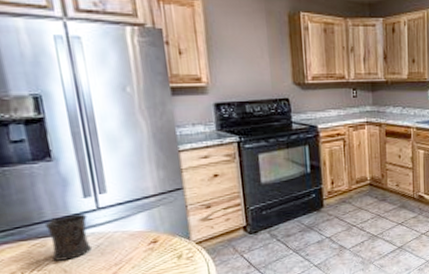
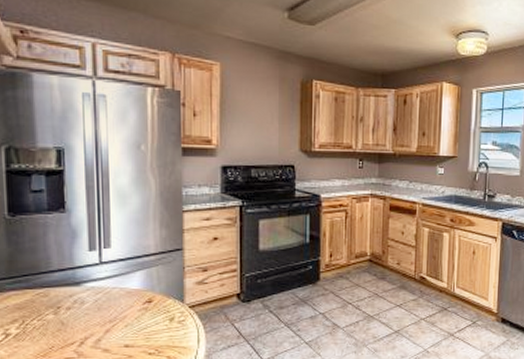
mug: present [44,213,92,261] -> none [50,266,90,312]

